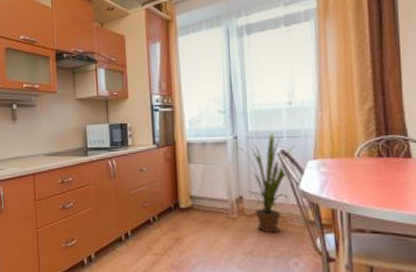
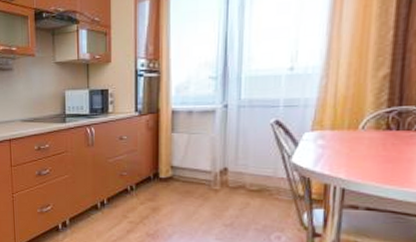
house plant: present [237,133,295,233] -> none [226,102,292,206]

